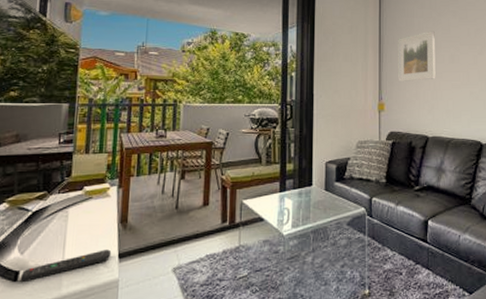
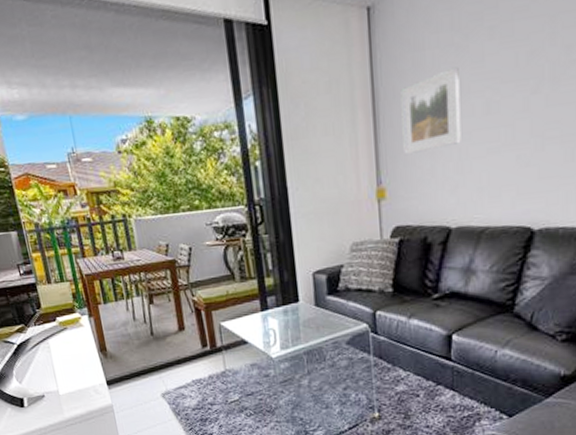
remote control: present [21,249,112,282] -> none [26,377,100,407]

